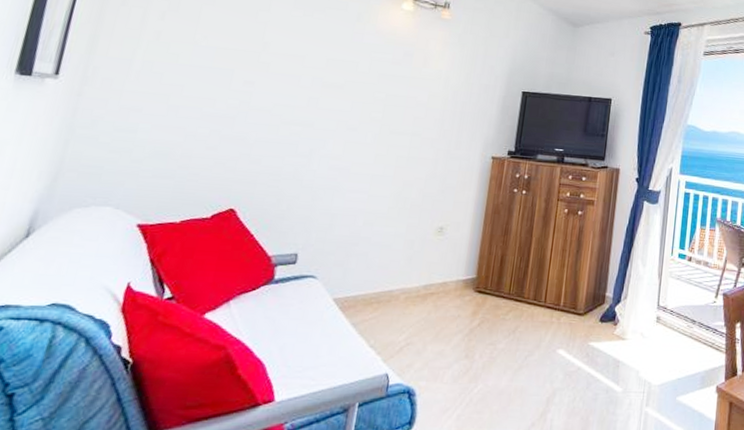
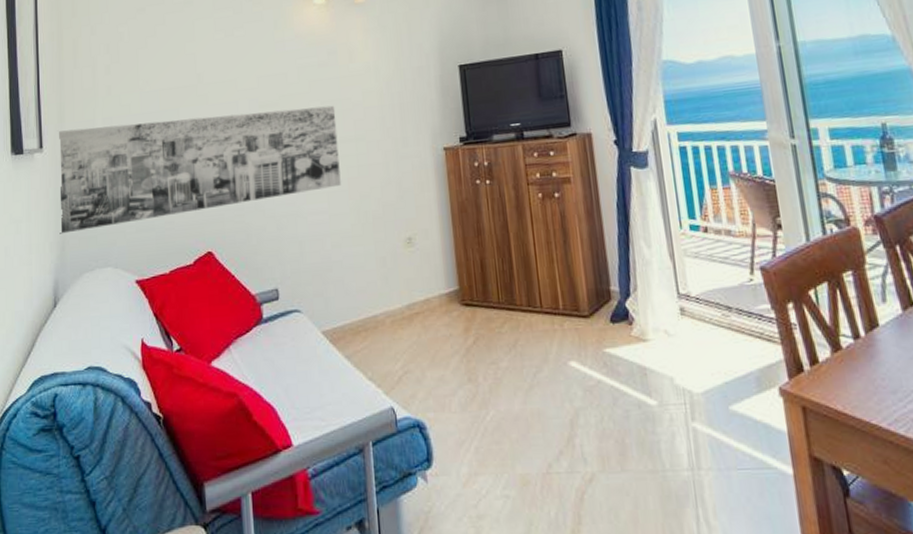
wall art: none [55,62,399,172] -> present [58,105,341,234]

